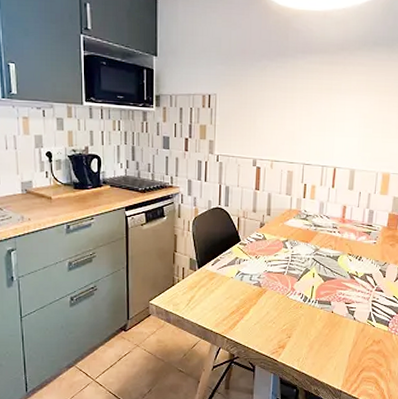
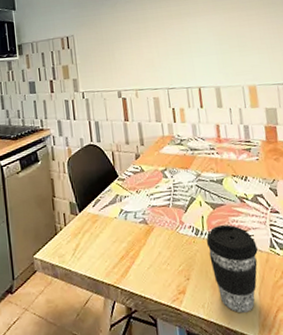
coffee cup: none [312,295,357,369] -> present [206,224,258,313]

